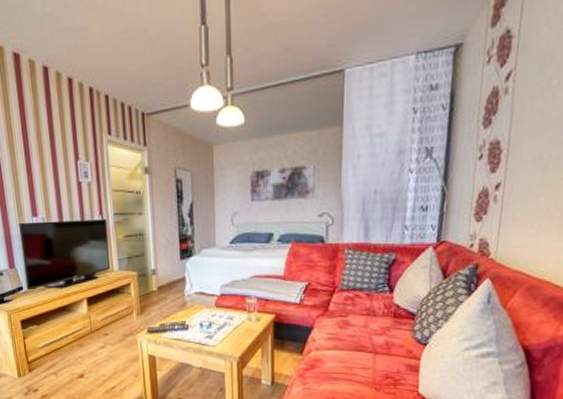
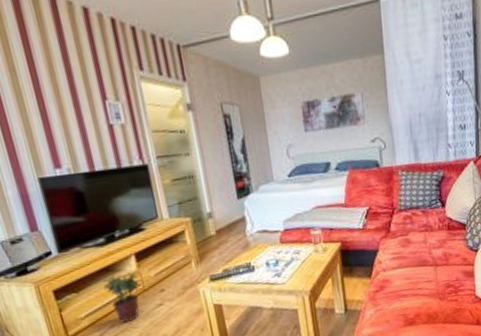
potted plant: none [58,313,90,357] -> present [102,270,142,323]

